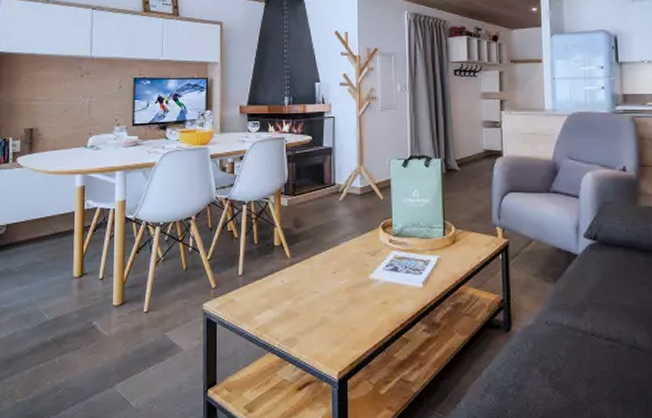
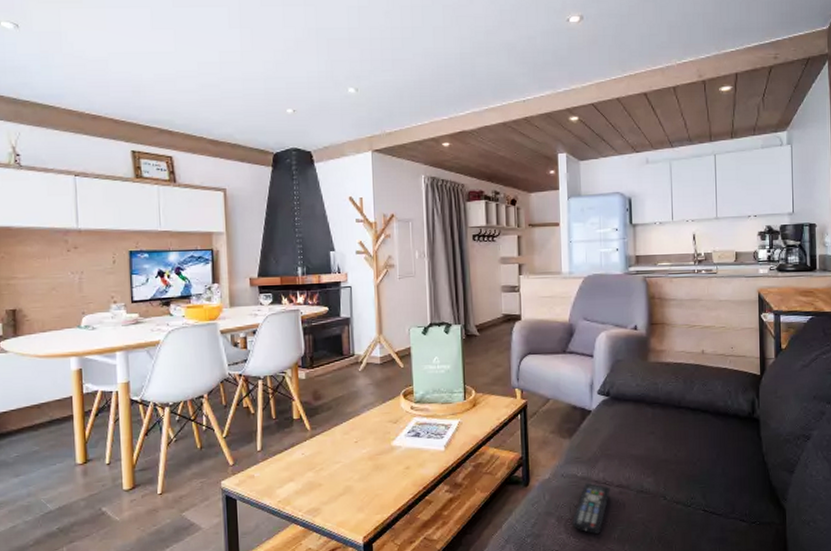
remote control: none [557,332,599,391] -> present [571,482,610,535]

